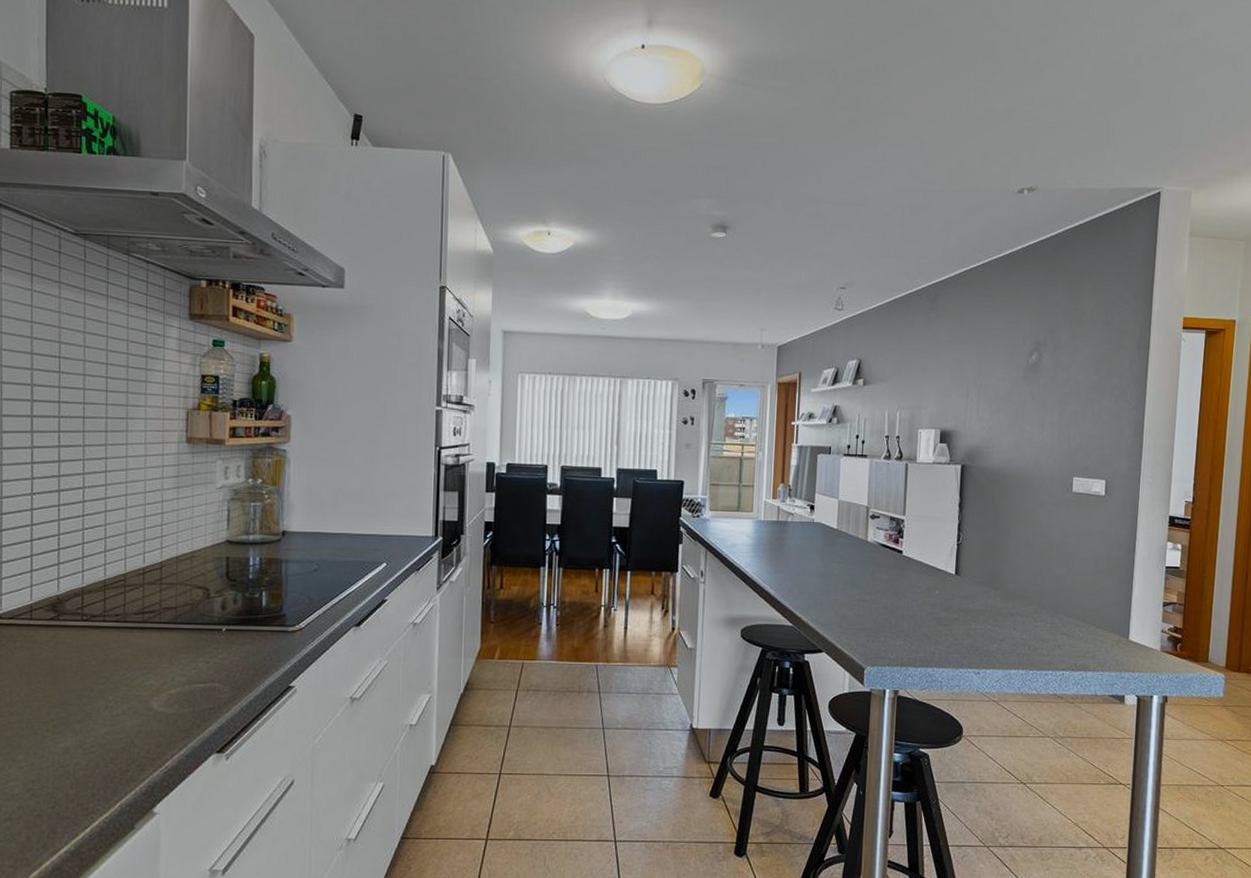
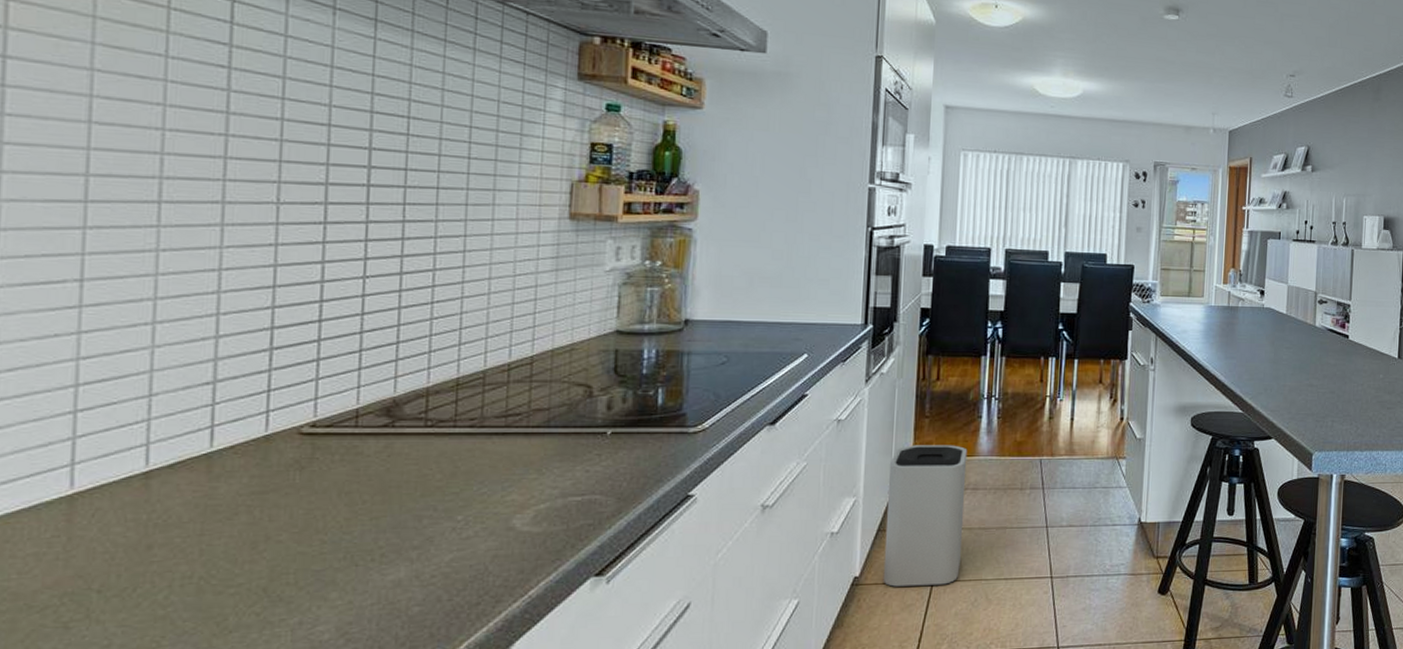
trash can: none [456,648,529,778] -> present [883,445,968,588]

